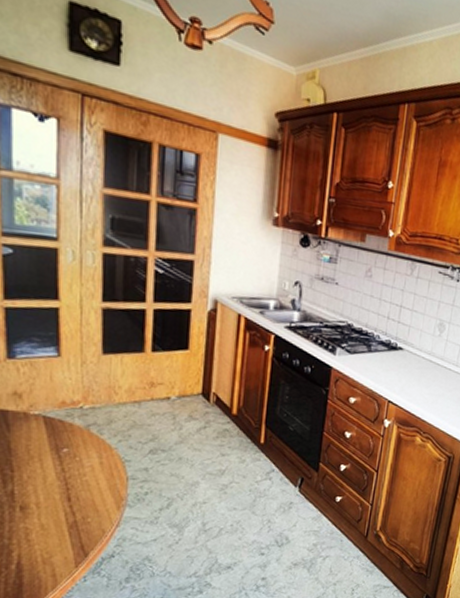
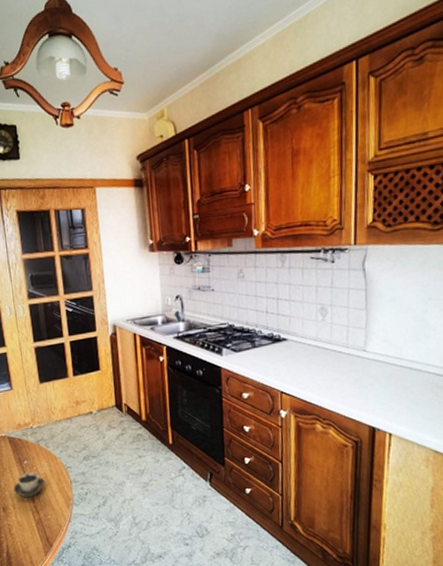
cup: none [41,463,90,495] -> present [13,472,45,498]

